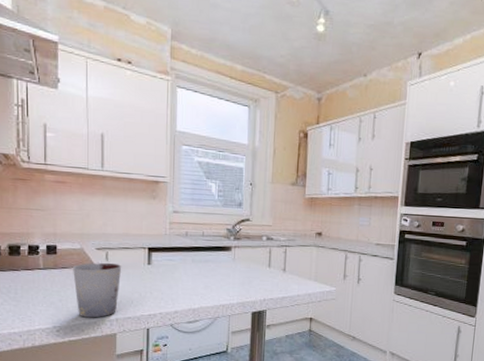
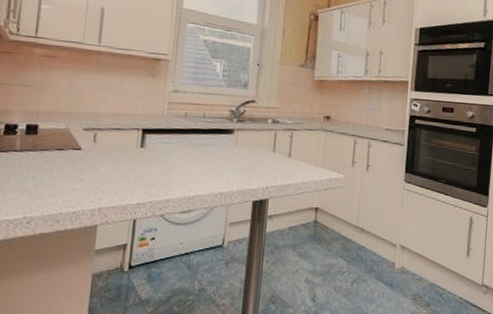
cup: present [73,262,122,318] -> none [53,144,111,207]

